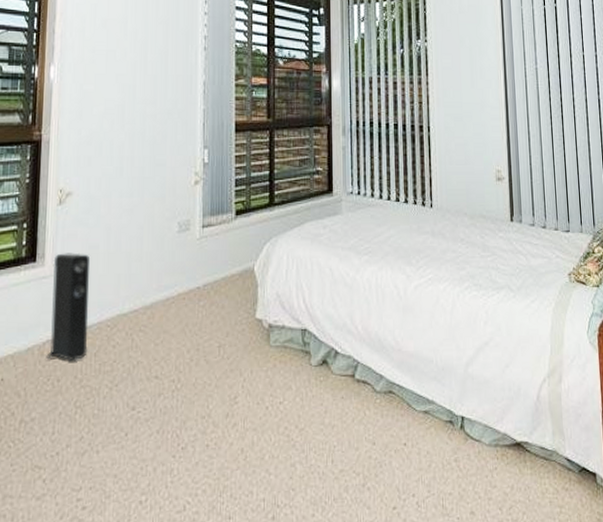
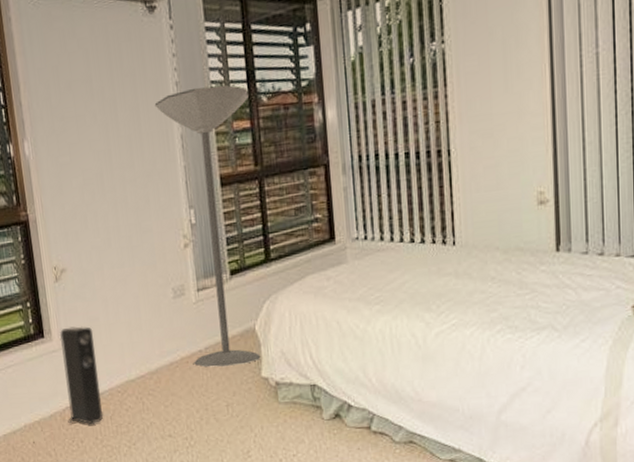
floor lamp: none [183,43,267,305] -> present [154,85,260,367]

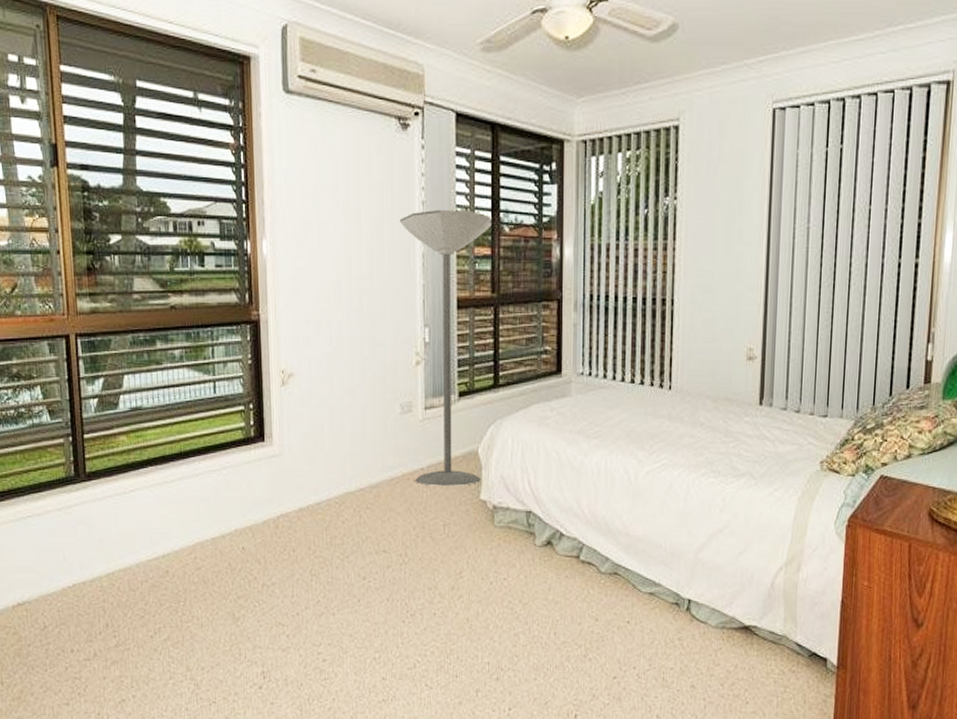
speaker: present [59,326,104,425] -> none [280,433,319,534]

